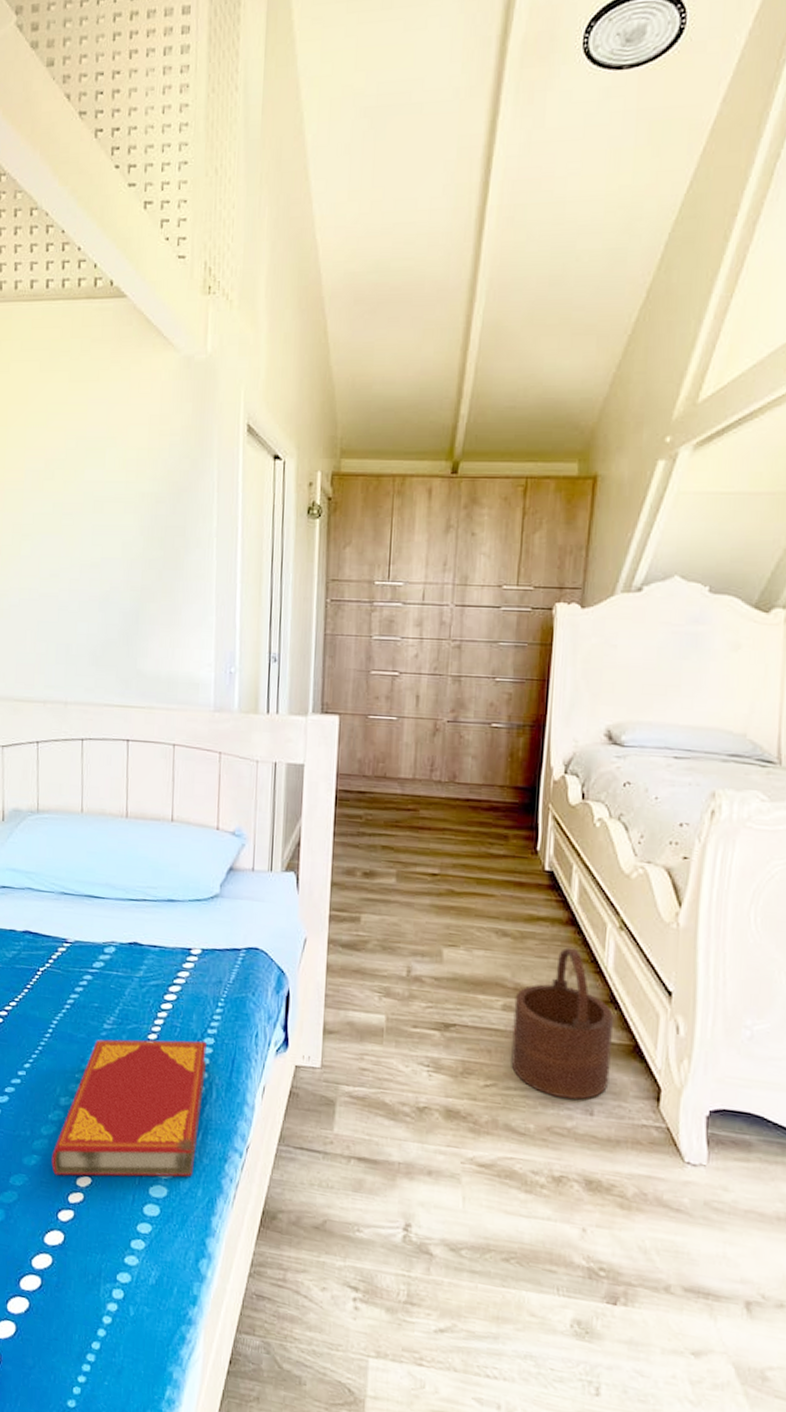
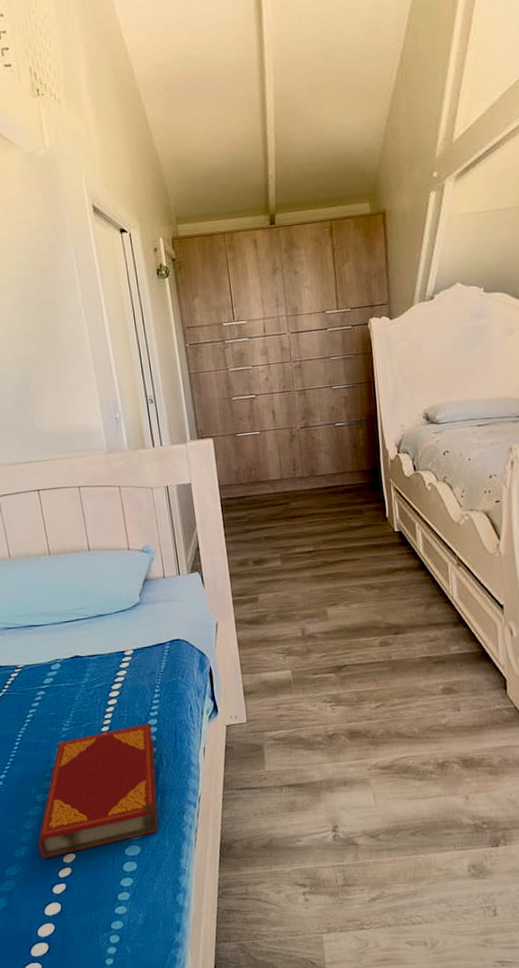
wooden bucket: present [511,947,613,1100] -> none [388,587,468,703]

